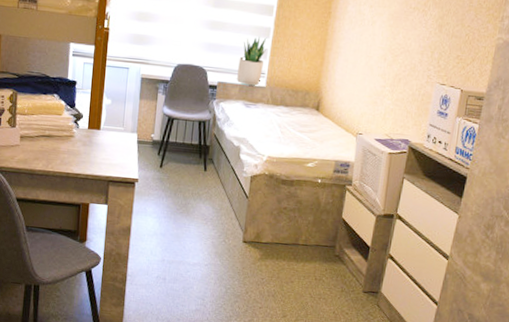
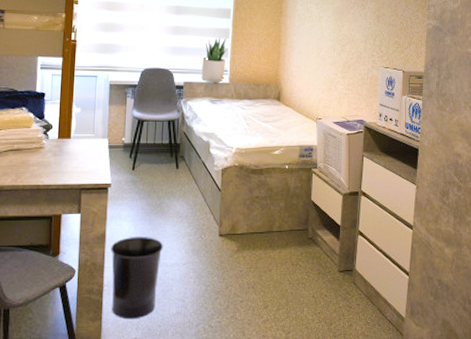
waste bin: none [134,232,187,310] -> present [111,236,163,320]

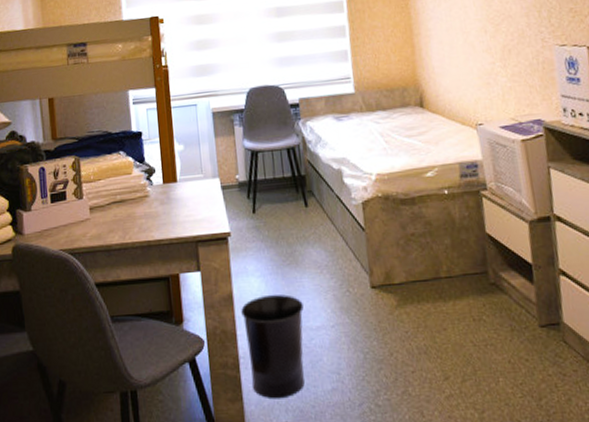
planter: present [202,38,228,83] -> none [317,37,348,96]

